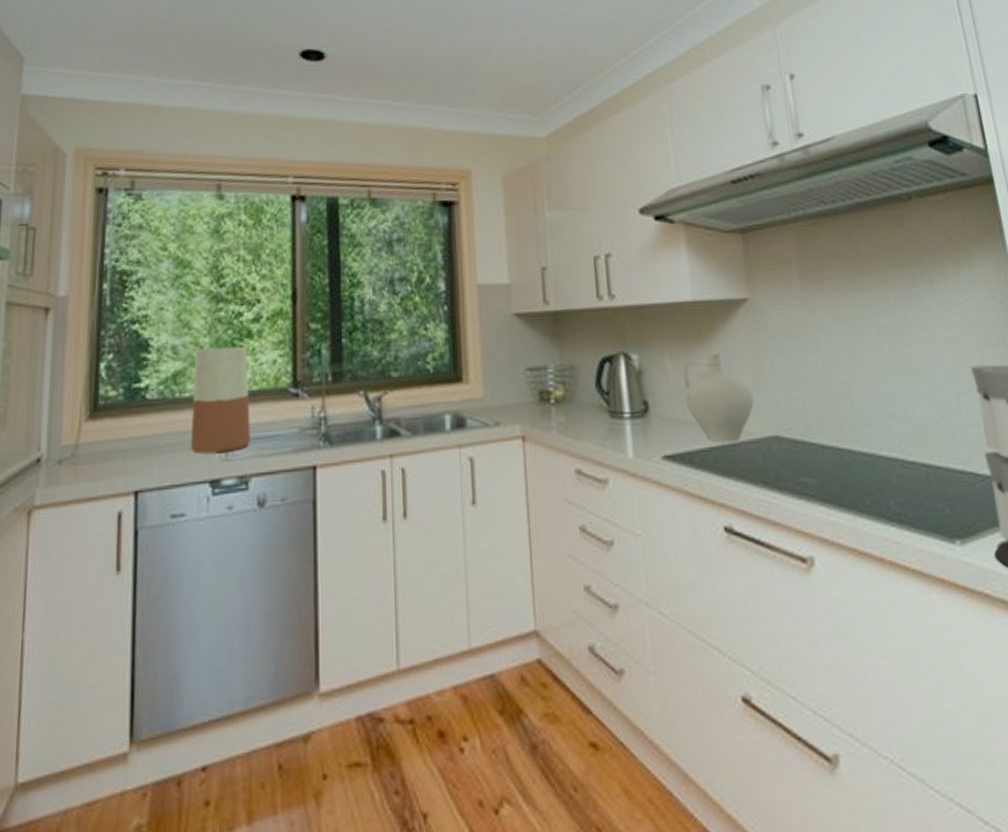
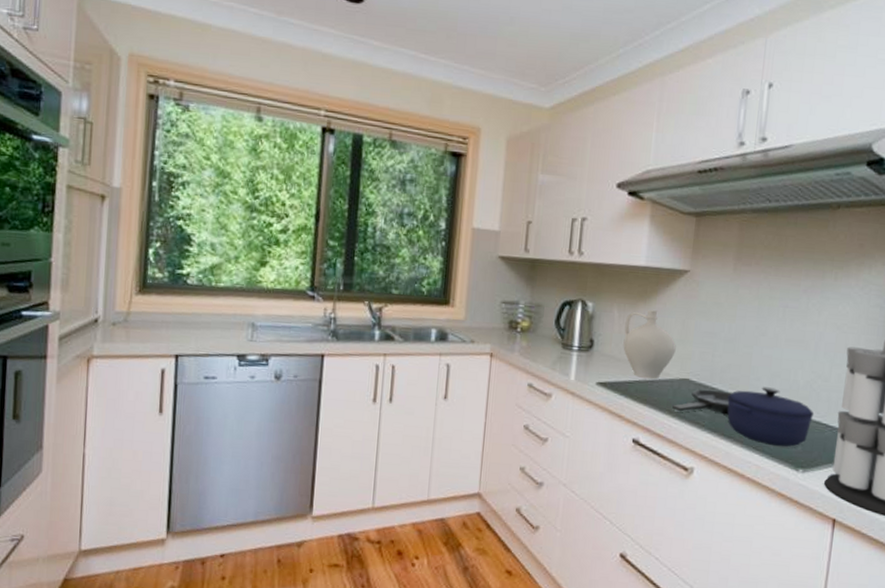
vase: present [191,346,250,454] -> none [223,248,275,335]
frying pan: none [766,446,842,482] -> present [672,389,732,415]
cooking pot: none [834,432,954,513] -> present [727,387,814,447]

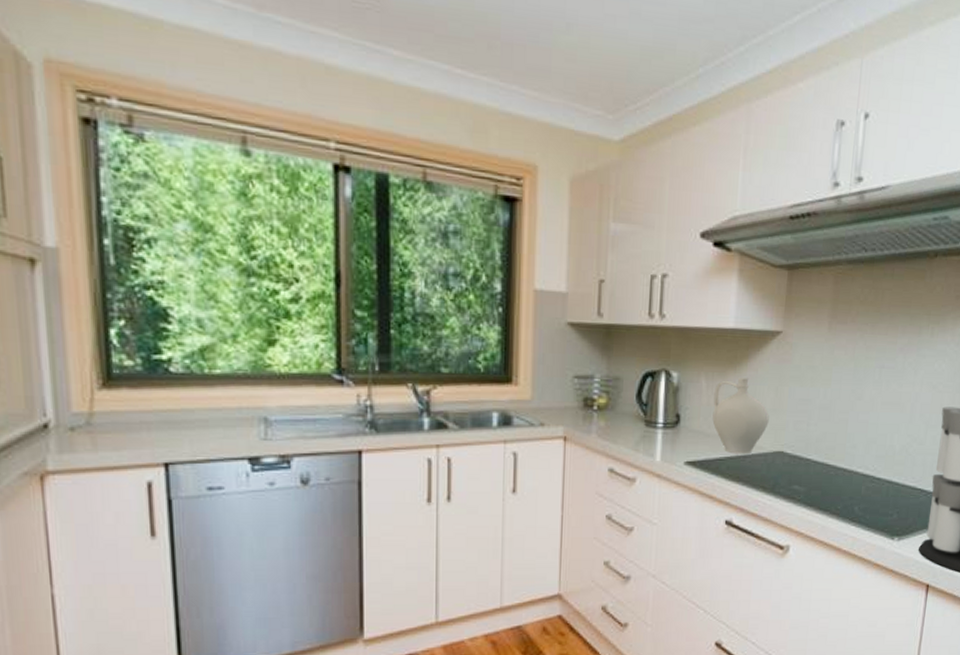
frying pan: present [672,389,732,415] -> none [766,461,828,487]
cooking pot: present [727,387,814,447] -> none [823,454,910,516]

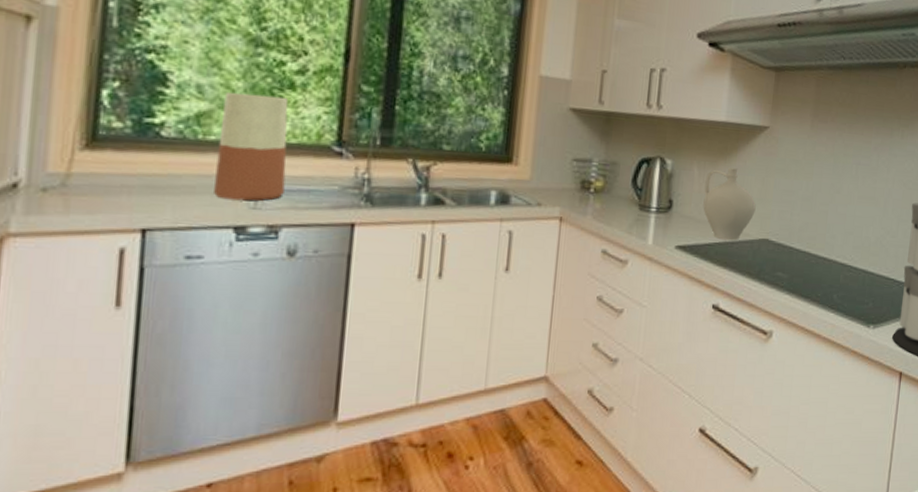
vase: none [224,324,291,433] -> present [214,92,289,202]

